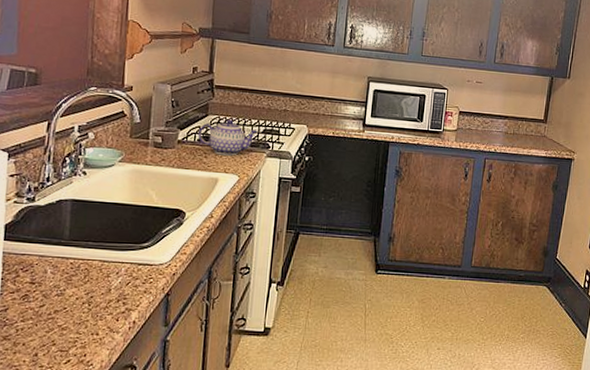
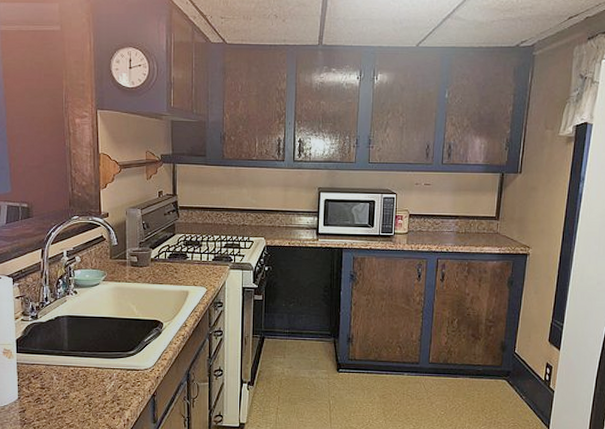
teapot: present [198,119,258,156] -> none [168,236,220,270]

